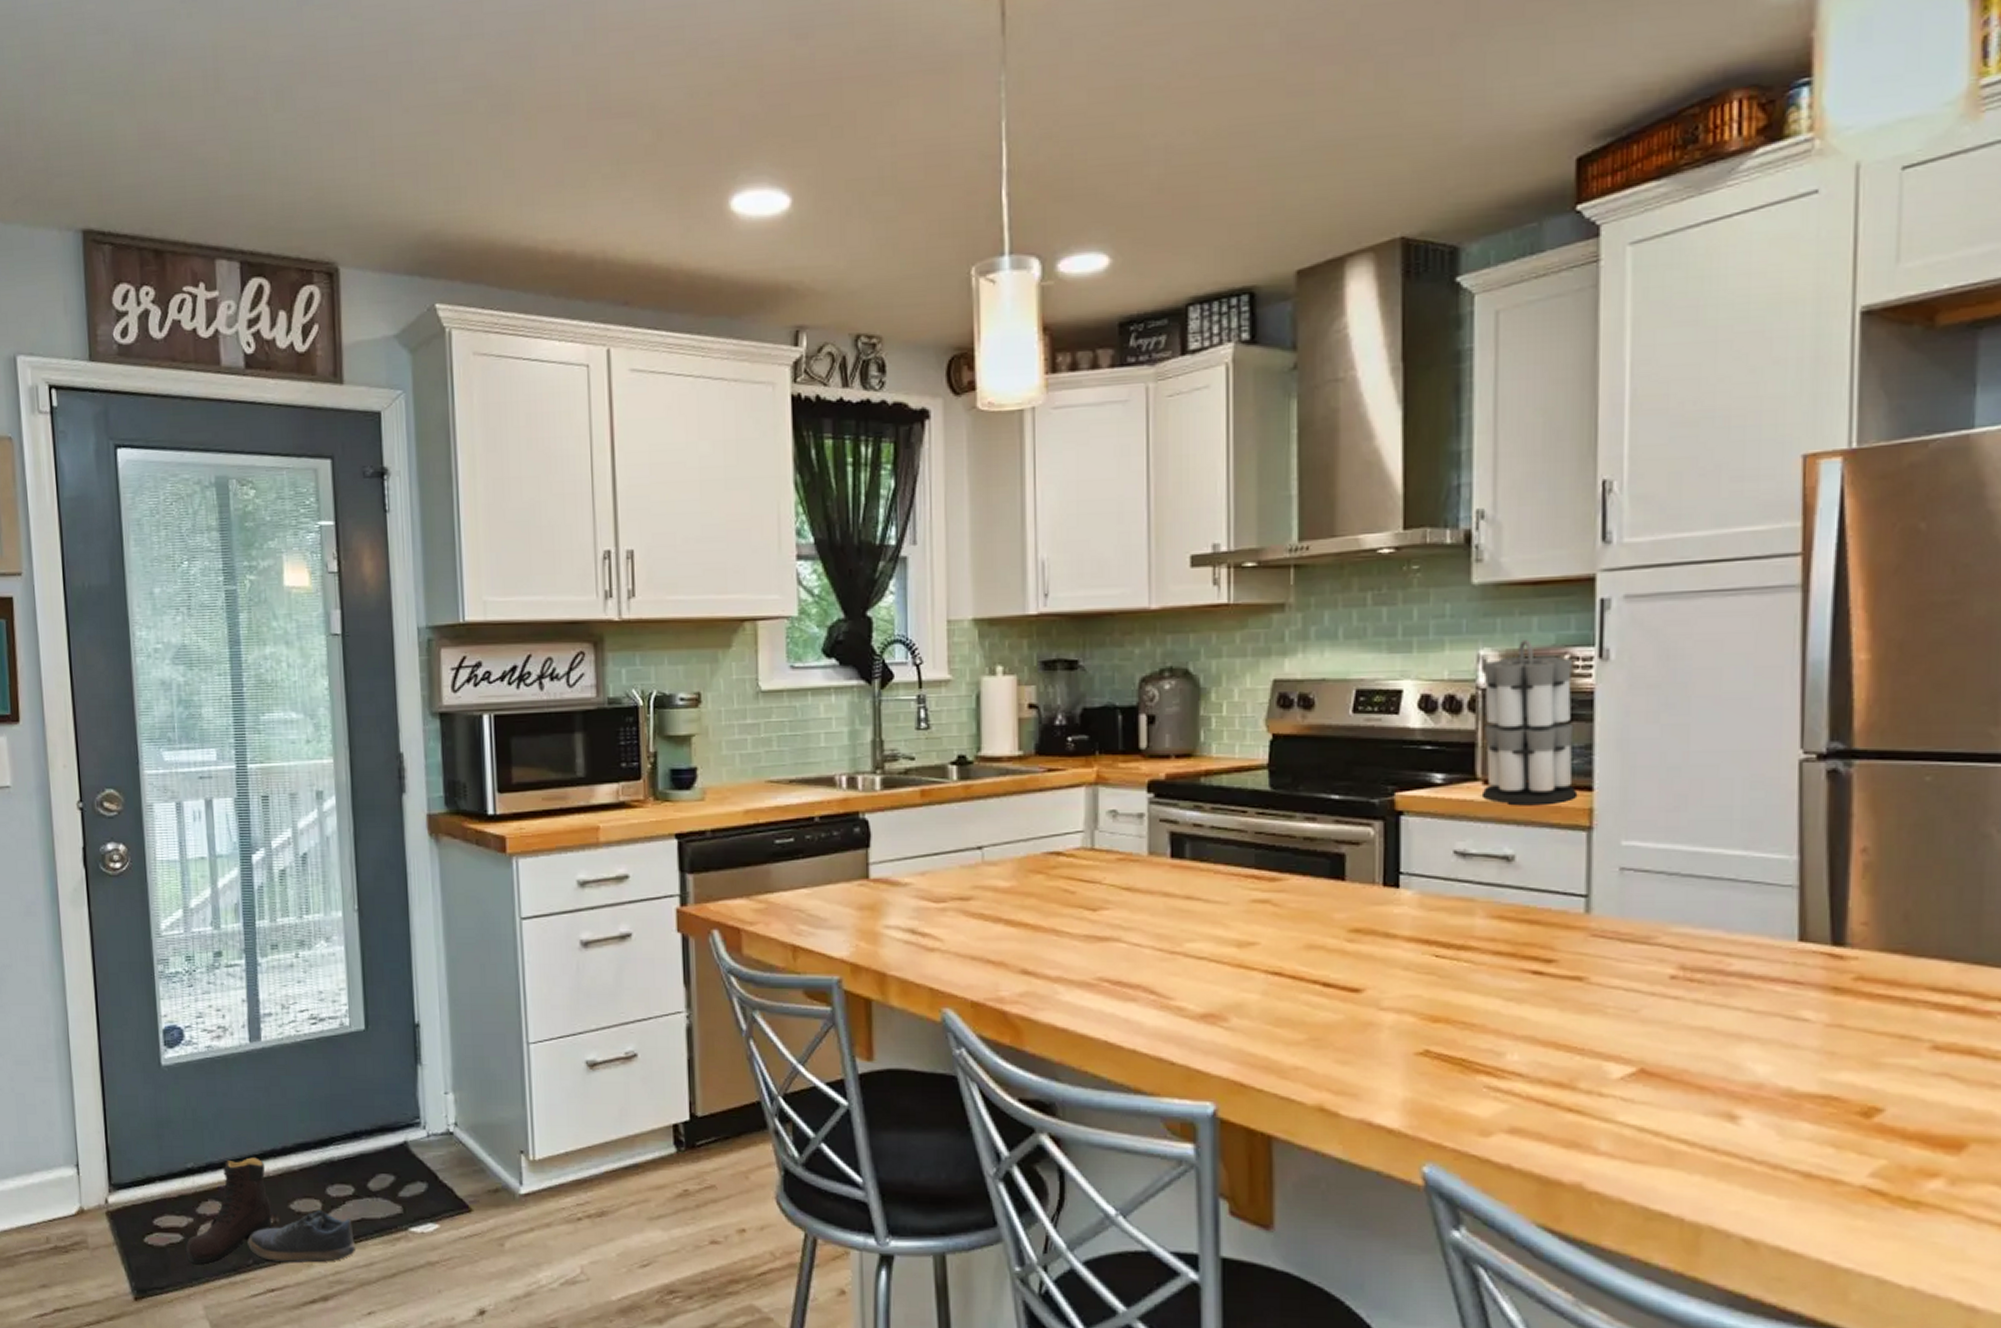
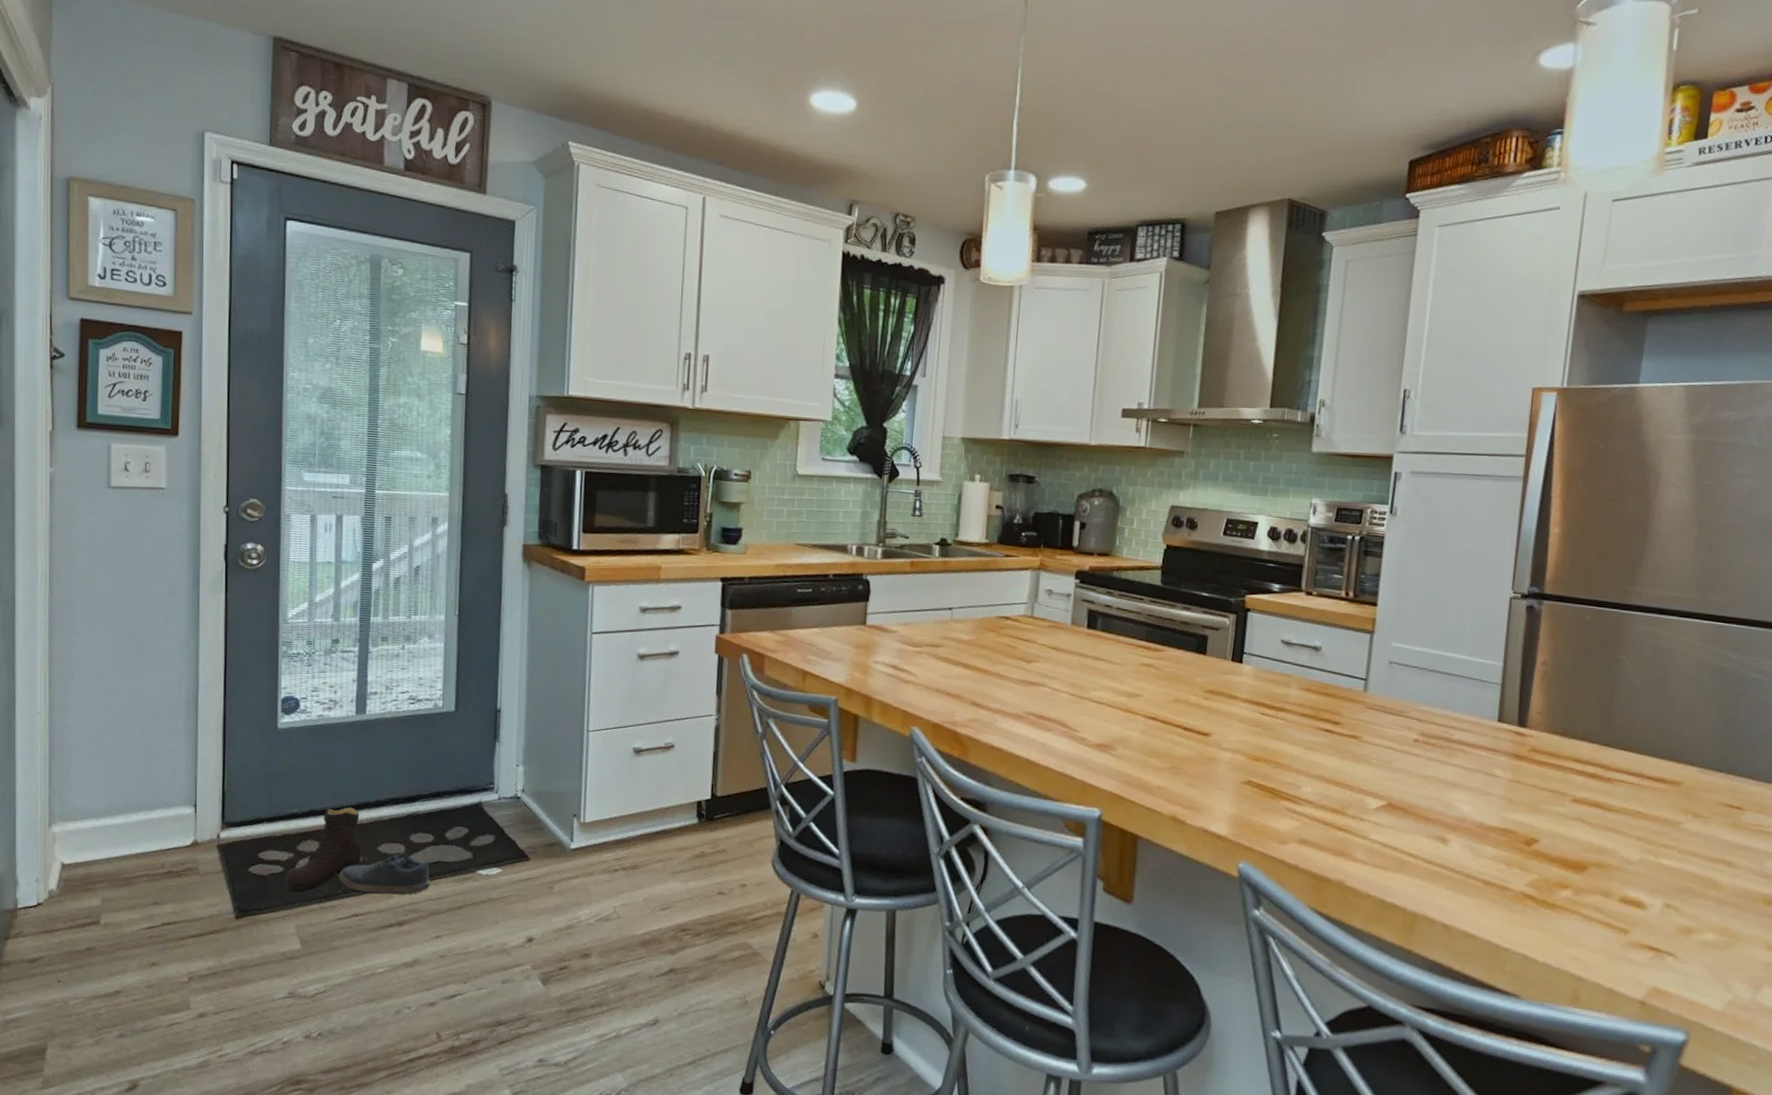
spice rack: present [1481,639,1578,806] -> none [1303,495,1372,613]

